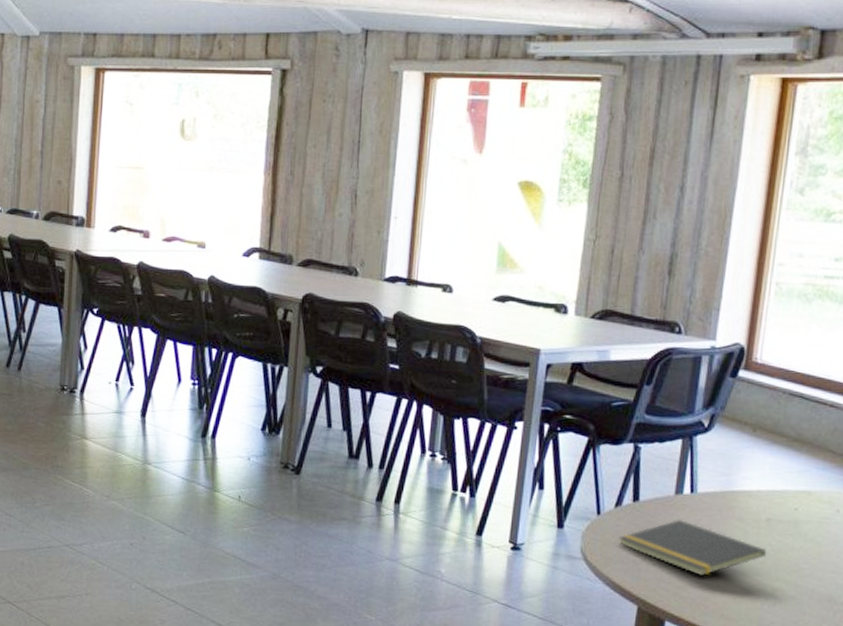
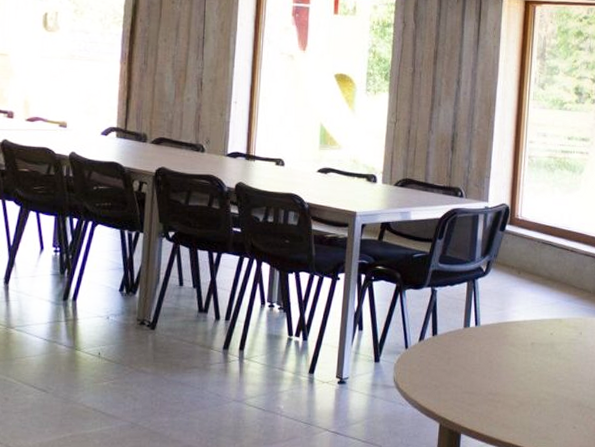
notepad: present [618,518,766,576] -> none [423,347,532,393]

